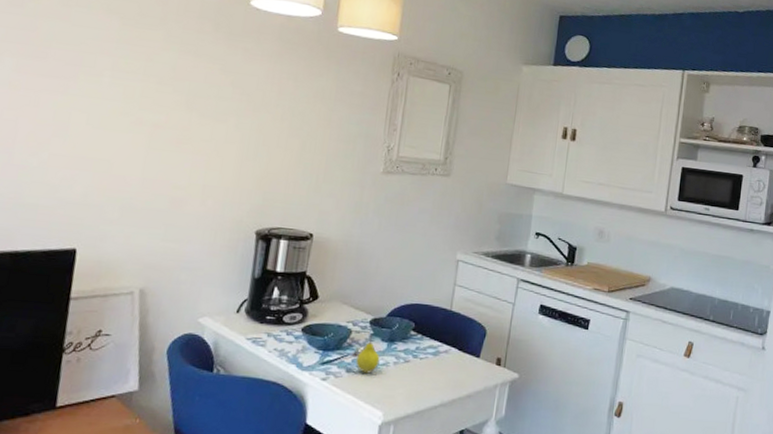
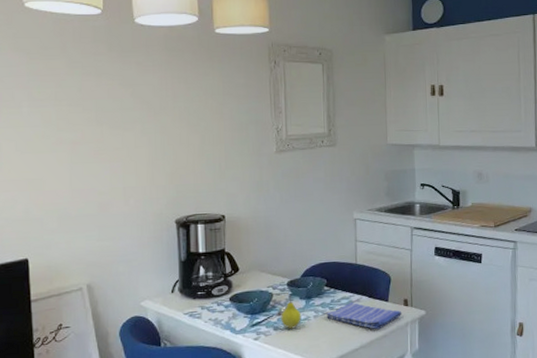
dish towel: none [408,352,493,388] -> present [327,301,402,330]

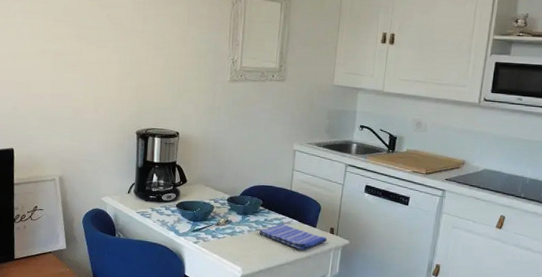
fruit: present [281,295,301,329] -> none [218,209,237,239]

